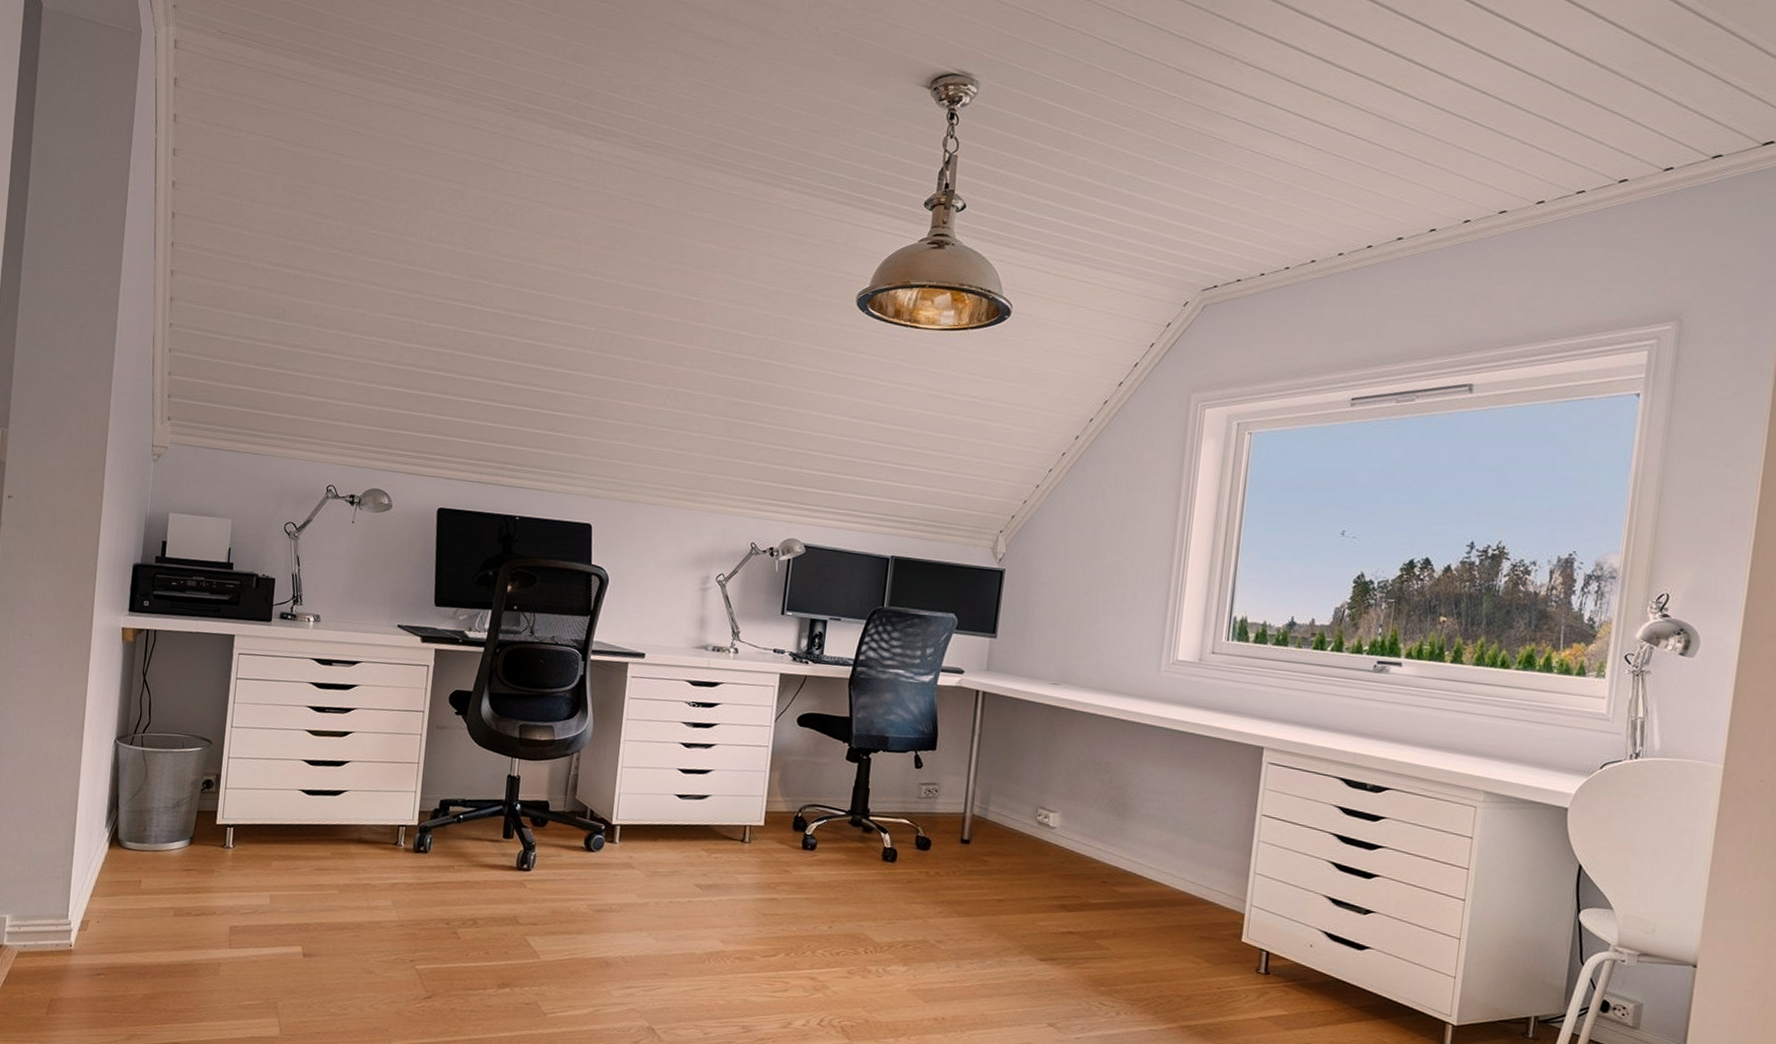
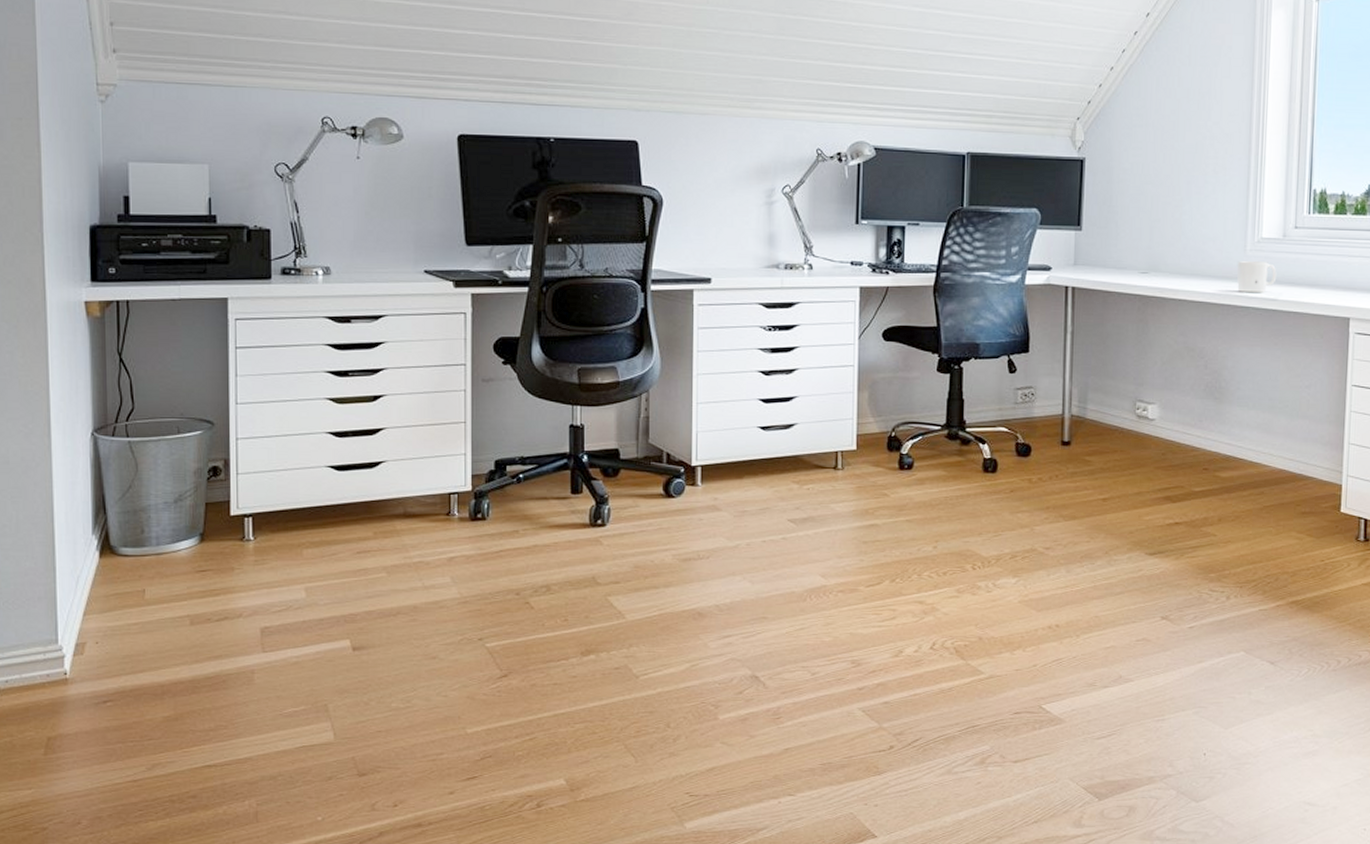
mug: none [1148,681,1191,714] -> present [1237,261,1277,292]

